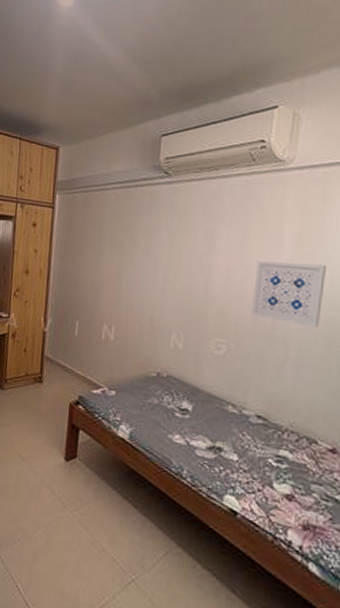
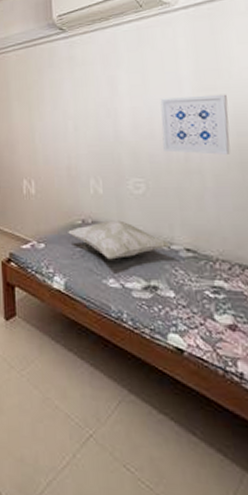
decorative pillow: none [141,376,242,417] -> present [68,220,170,260]

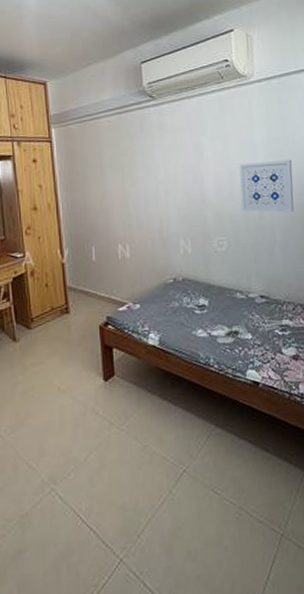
decorative pillow: present [68,220,170,260] -> none [161,276,248,313]

